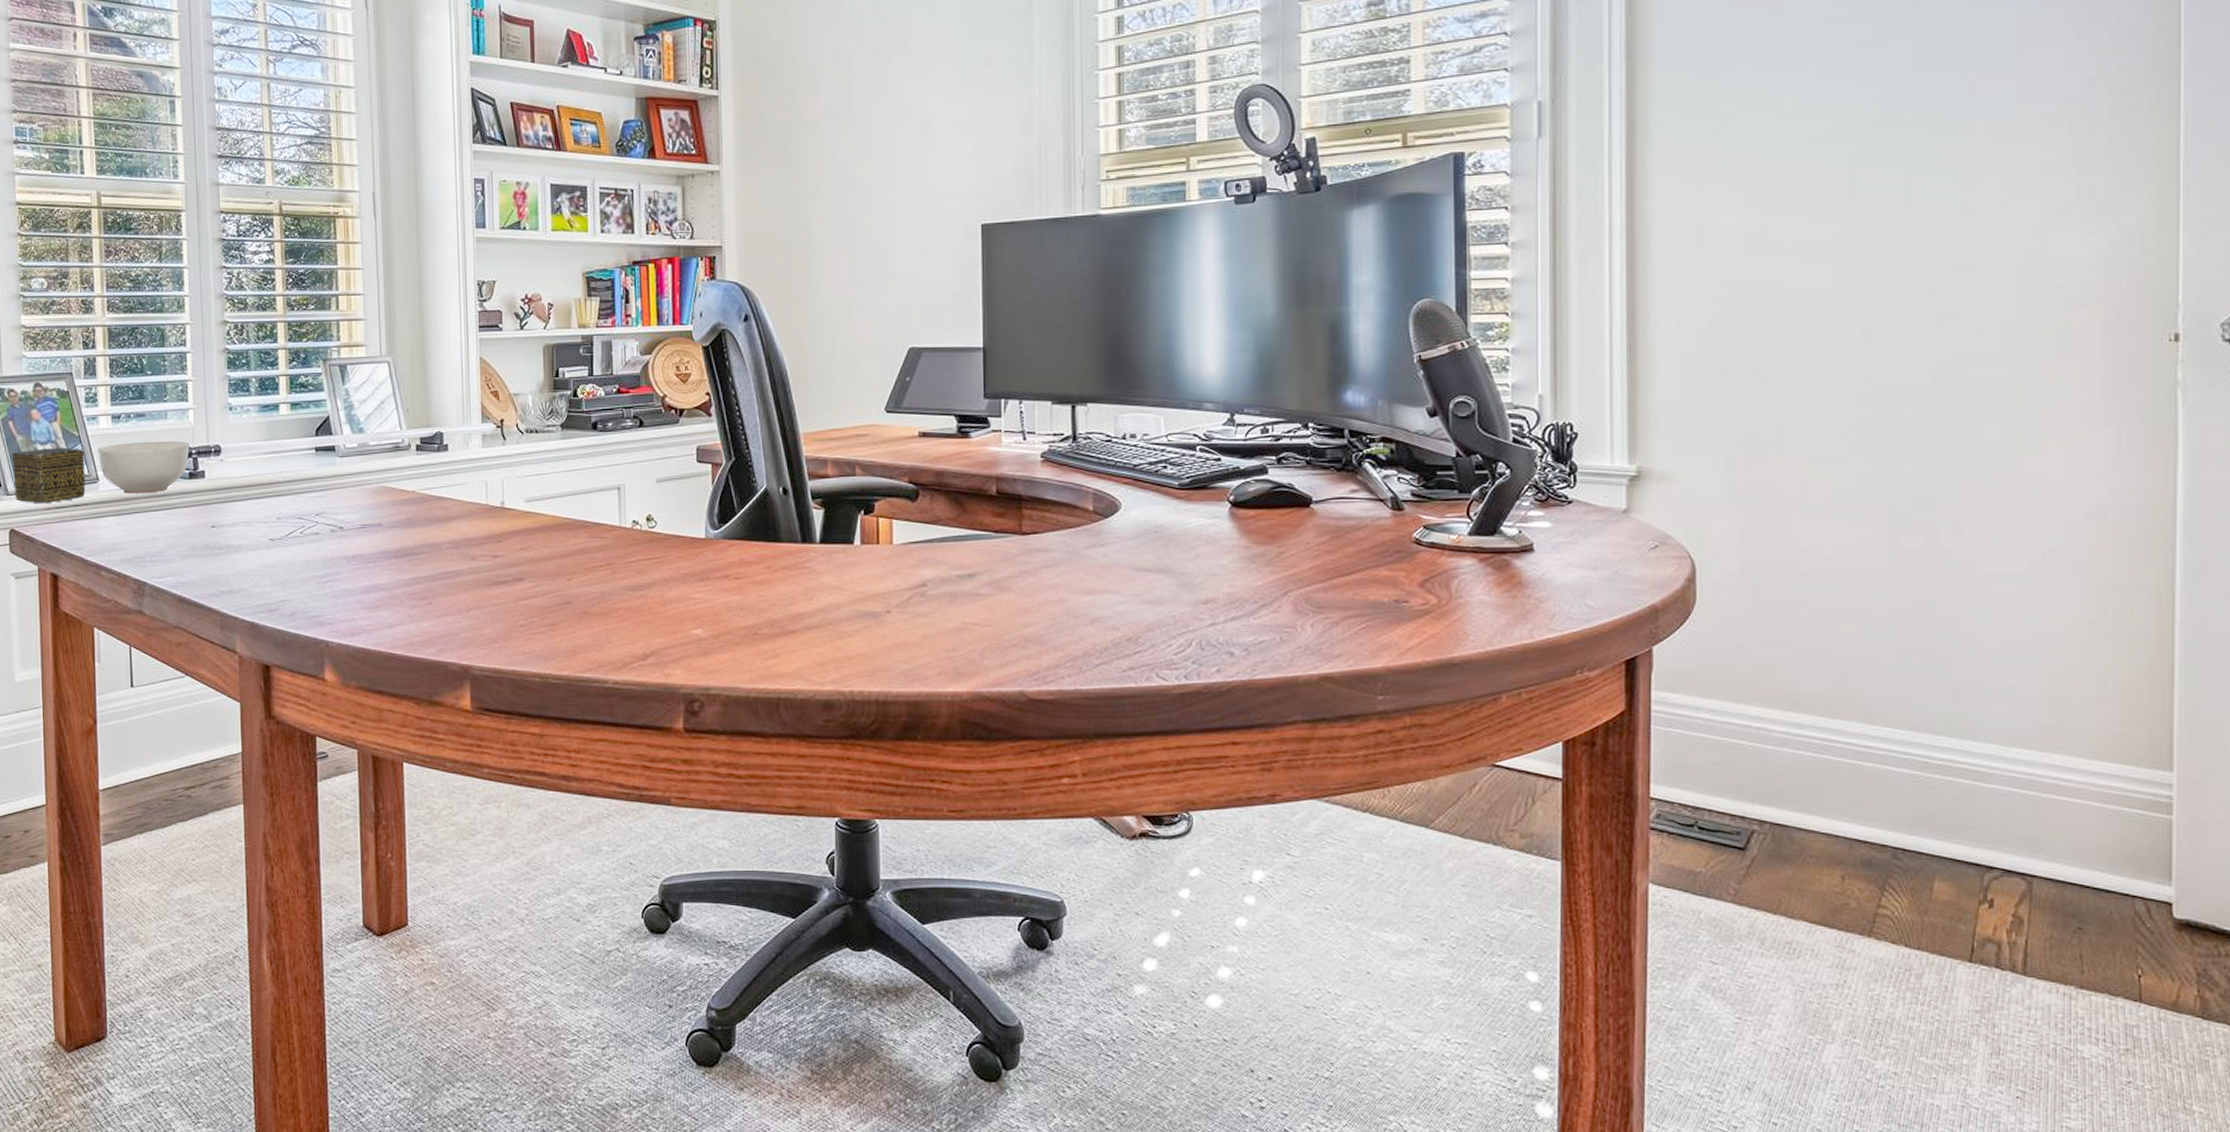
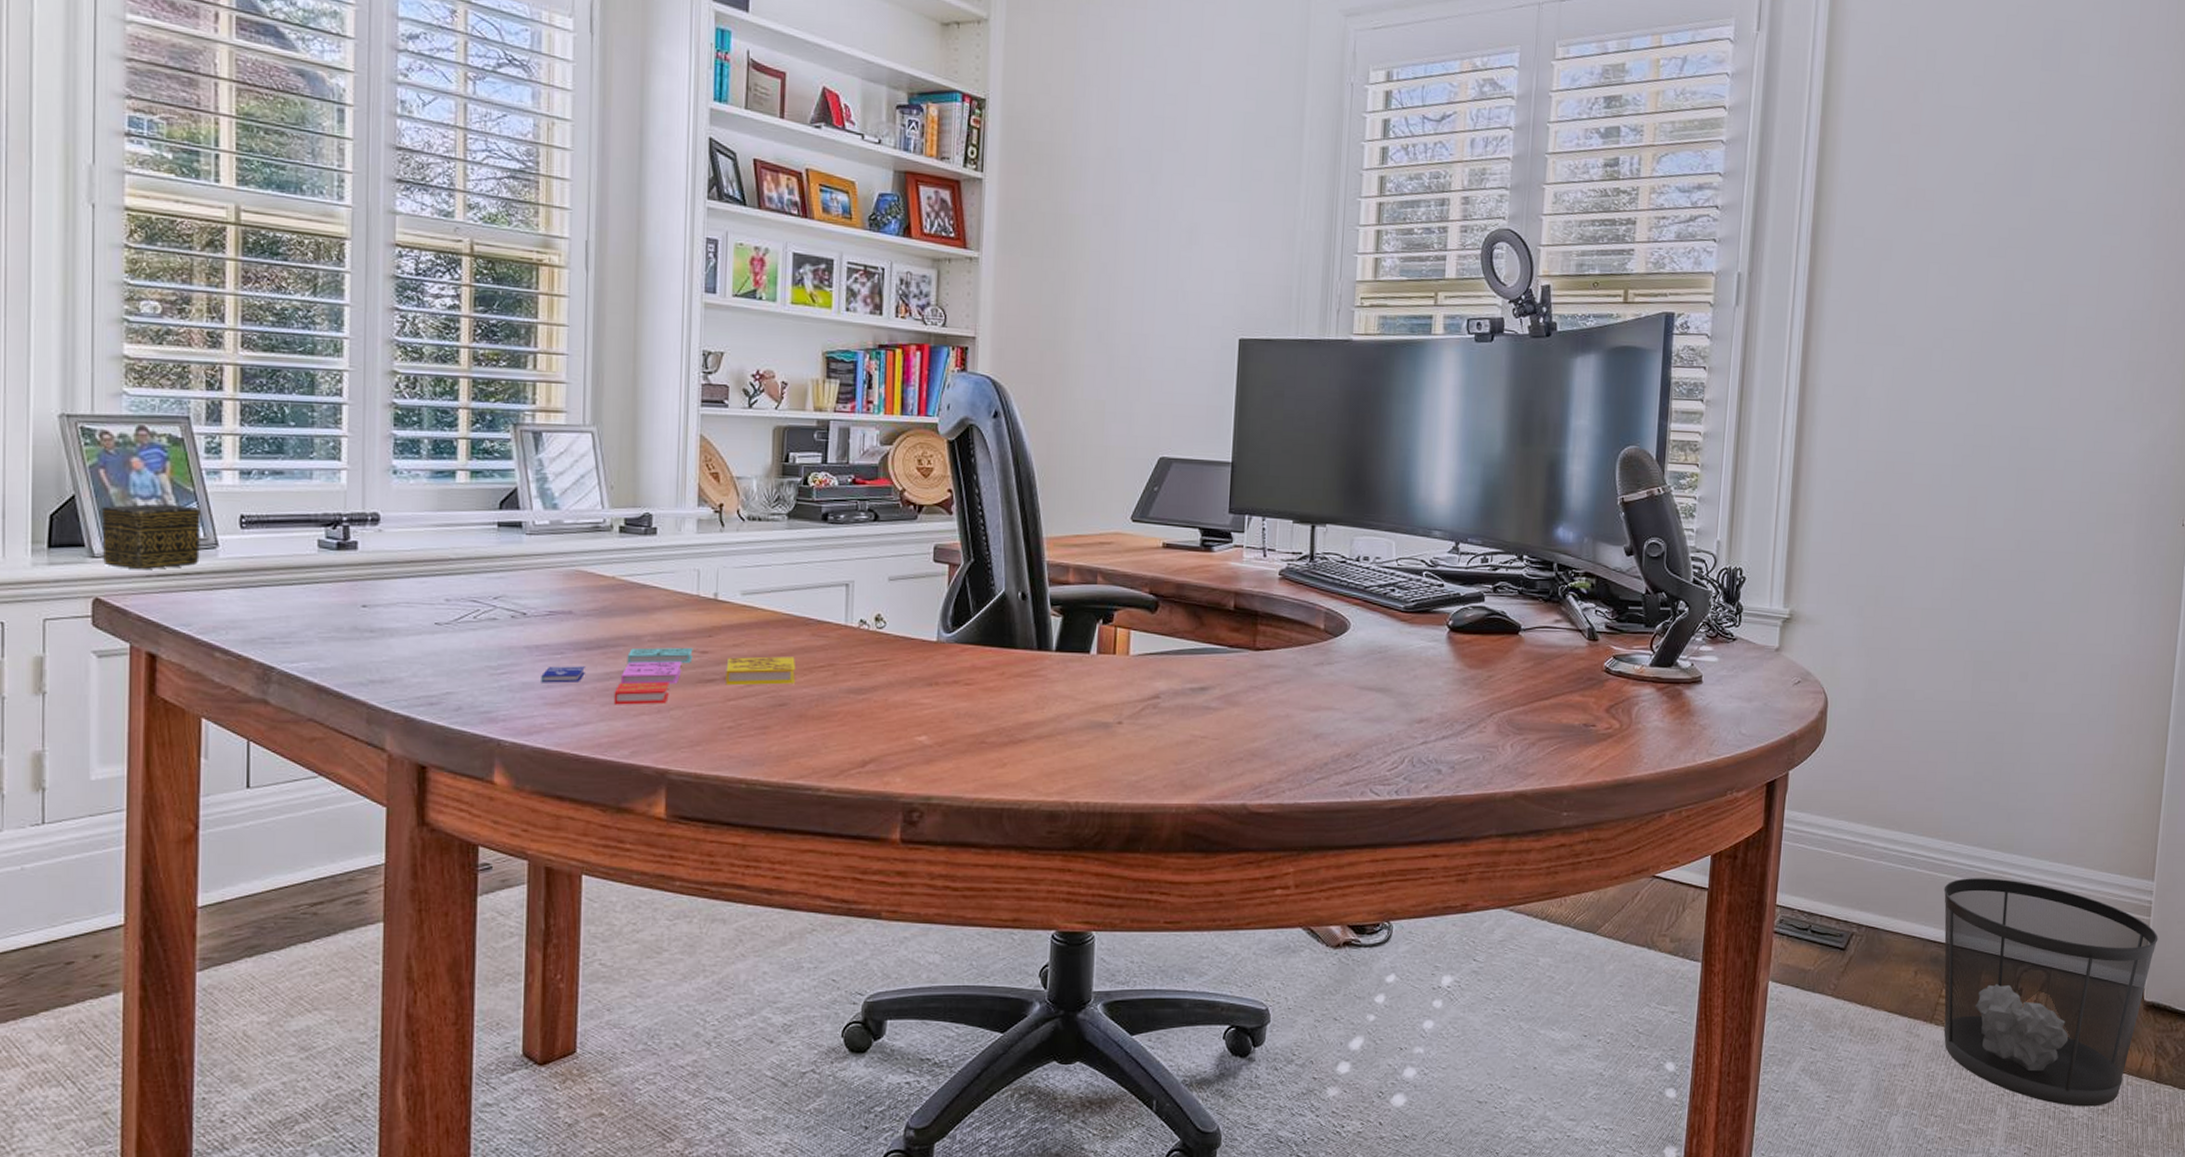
bowl: present [97,441,190,494] -> none [217,503,340,564]
books: none [359,552,578,607] -> present [541,647,797,705]
waste bin: none [1871,768,2187,1045] -> present [1943,878,2159,1107]

